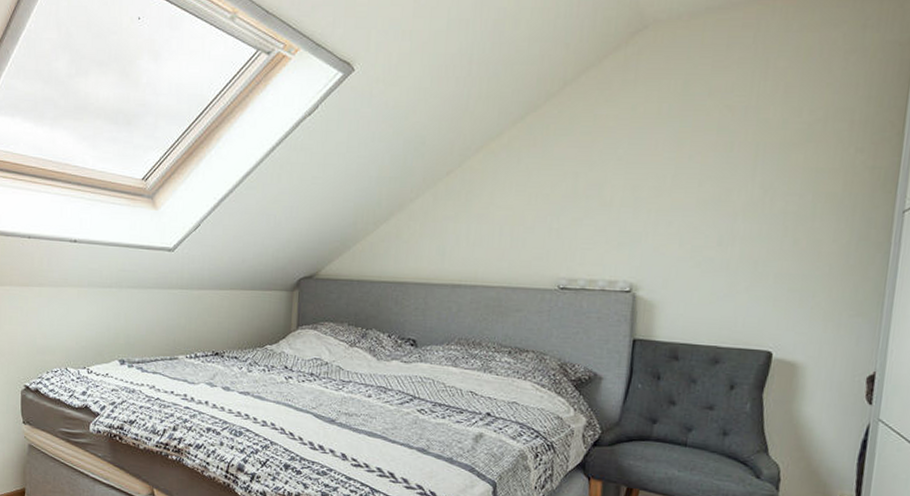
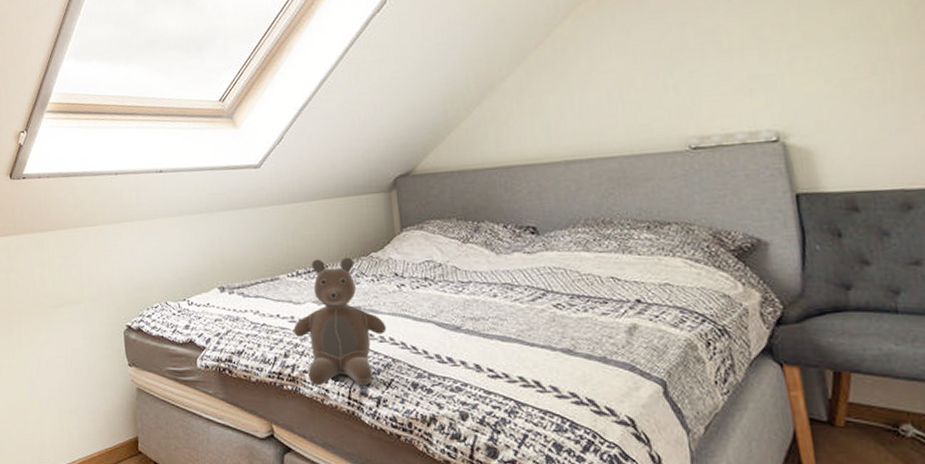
stuffed animal: none [185,344,270,462] -> present [293,257,387,386]

